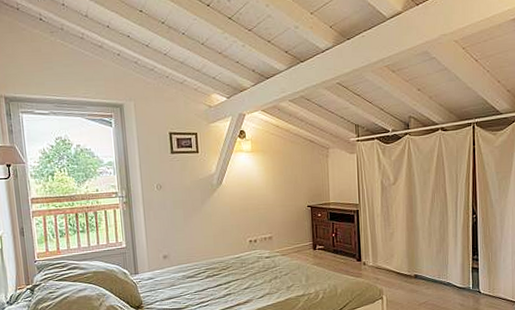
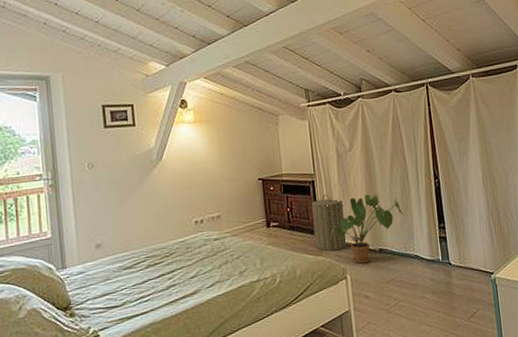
laundry hamper: none [354,223,385,274] -> present [311,194,347,252]
house plant: none [370,225,440,287] -> present [330,194,404,264]

